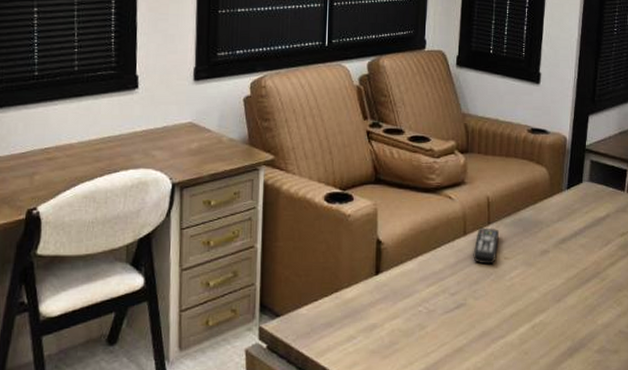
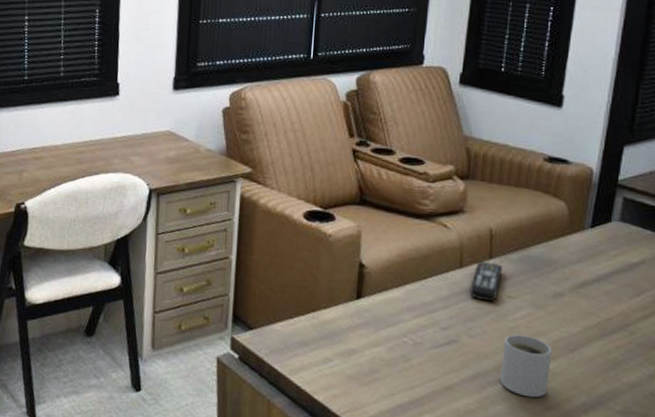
mug: none [501,292,543,349] -> present [499,334,553,398]

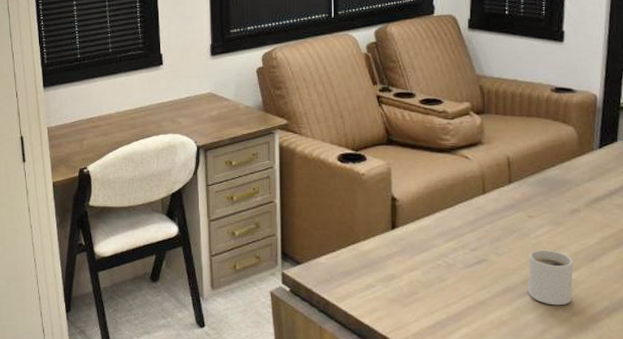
remote control: present [469,261,504,302] -> none [493,186,523,222]

